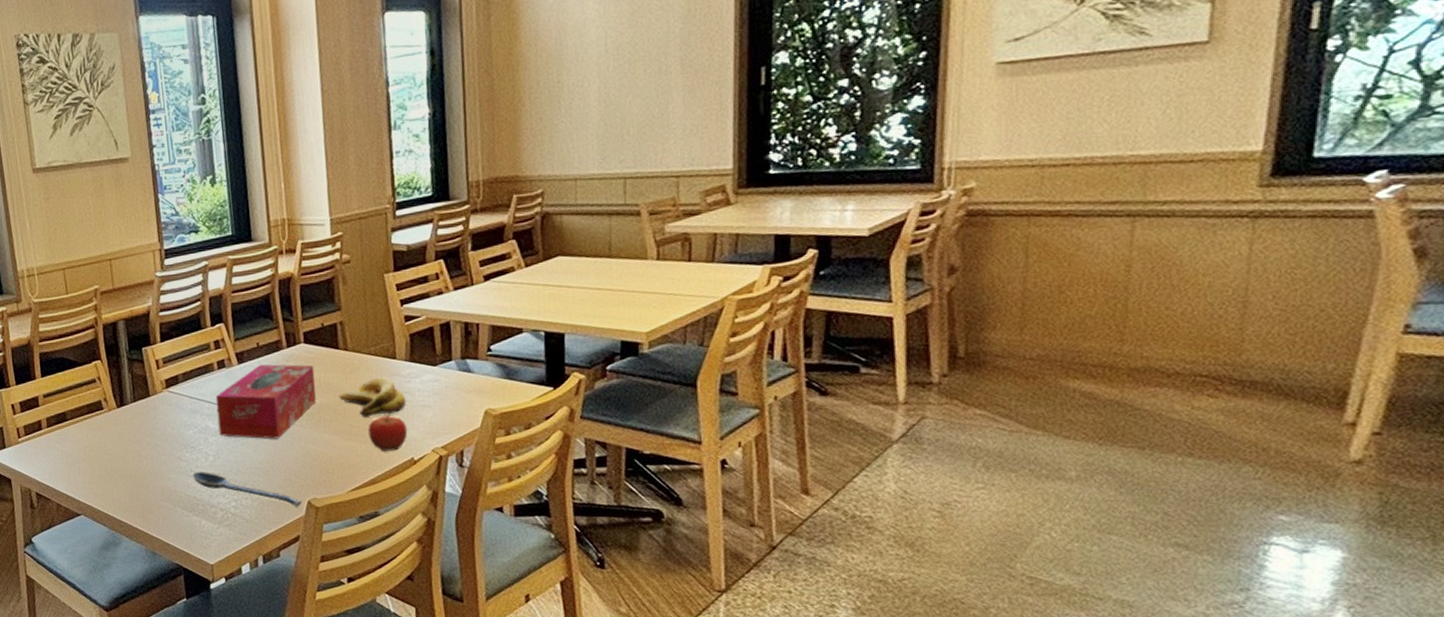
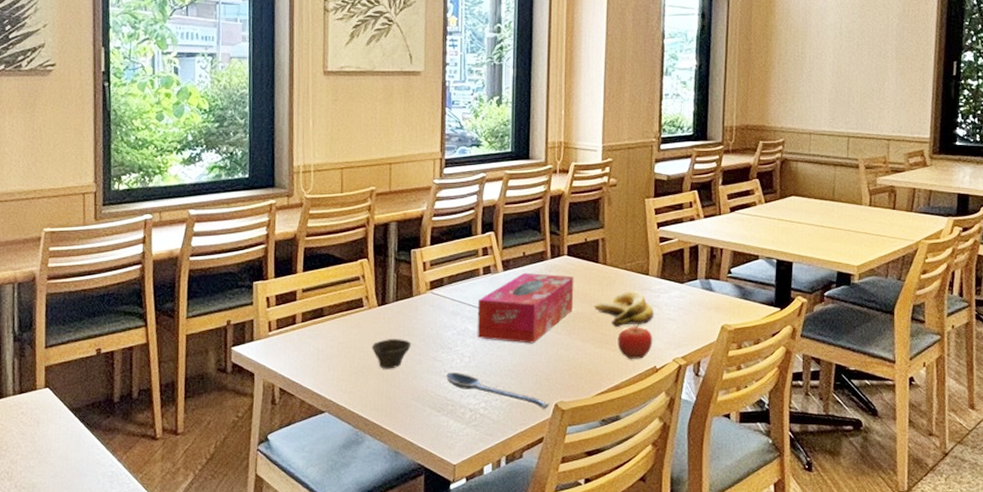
cup: none [116,440,155,471] -> present [371,339,412,369]

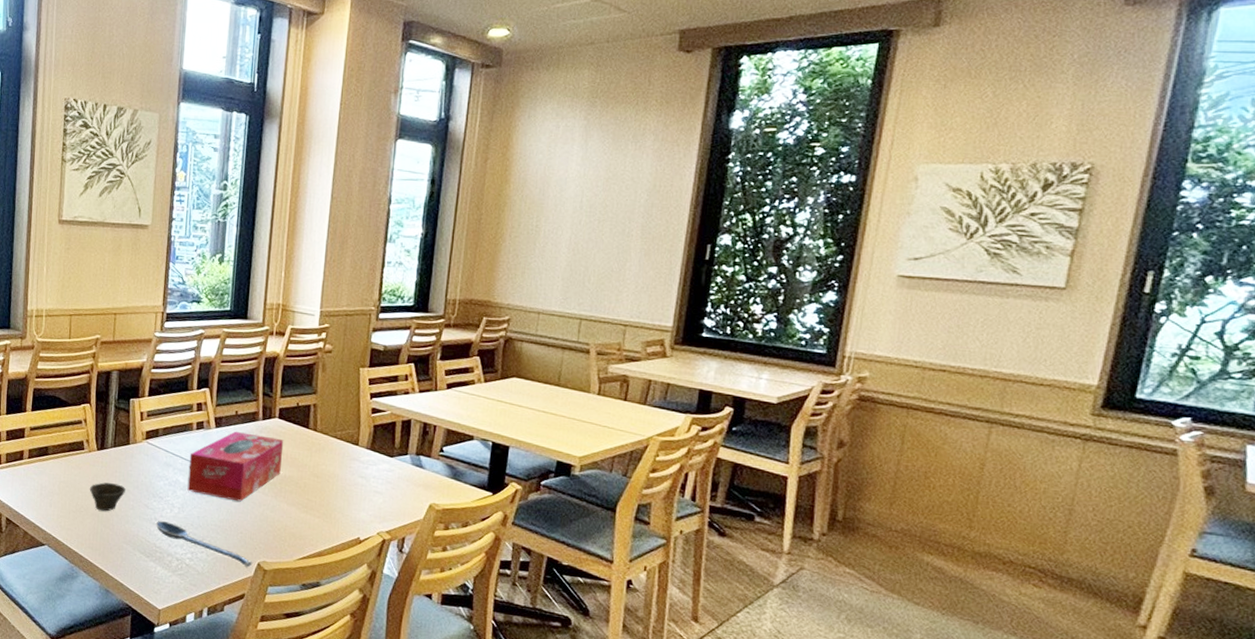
banana: present [594,291,653,327] -> none [302,459,361,494]
fruit: present [617,324,653,359] -> none [322,494,359,529]

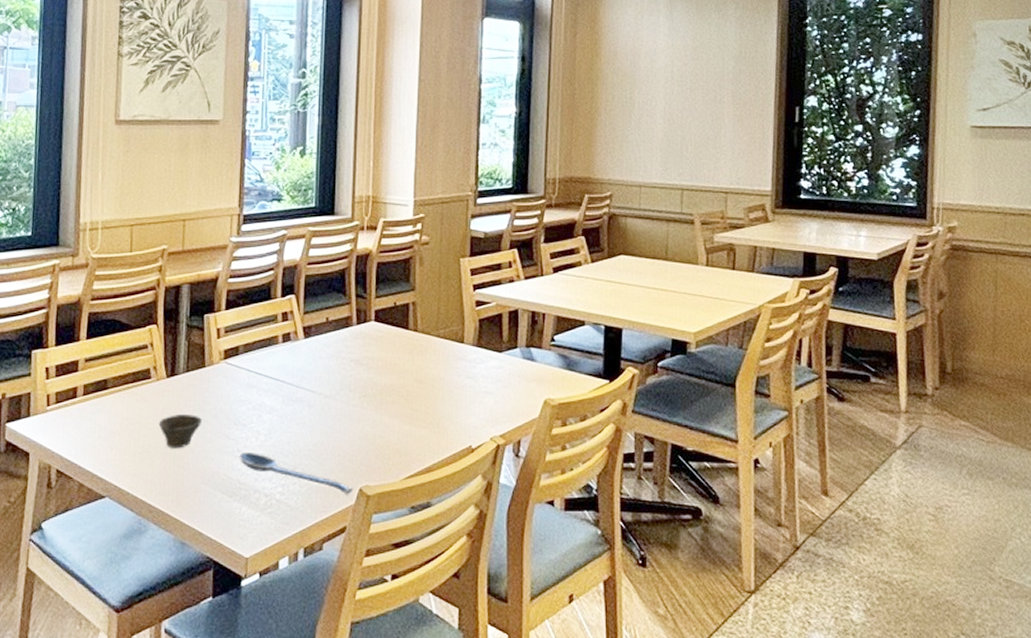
tissue box: present [187,432,284,502] -> none [274,341,382,420]

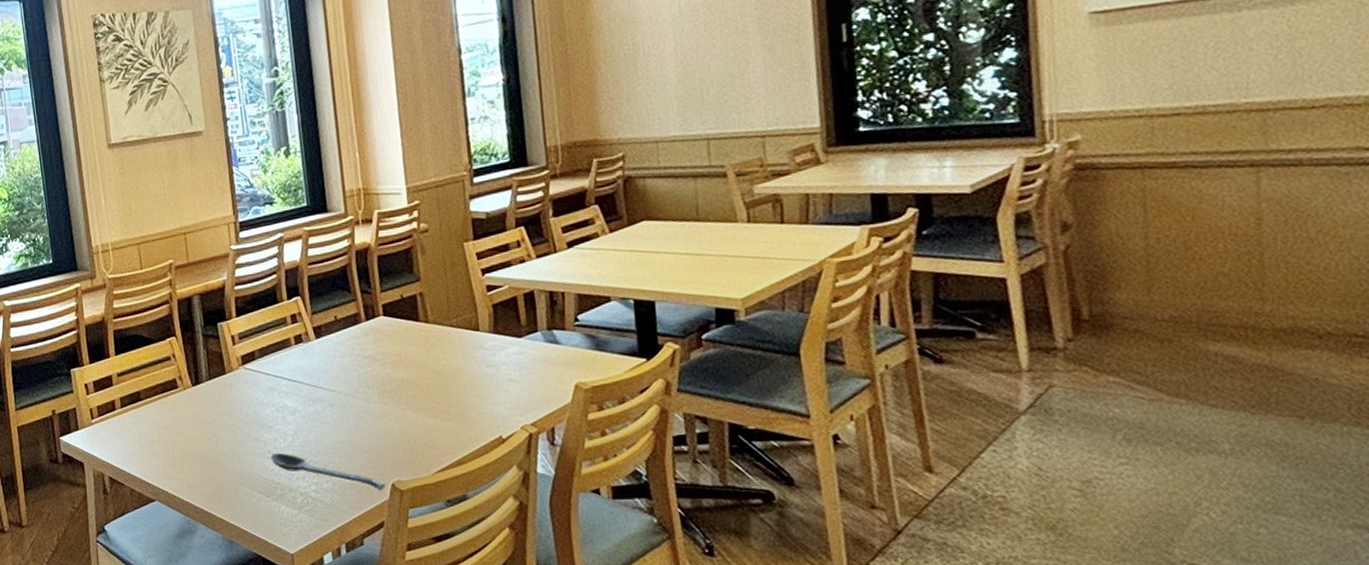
cup: present [158,415,203,448] -> none [191,420,232,453]

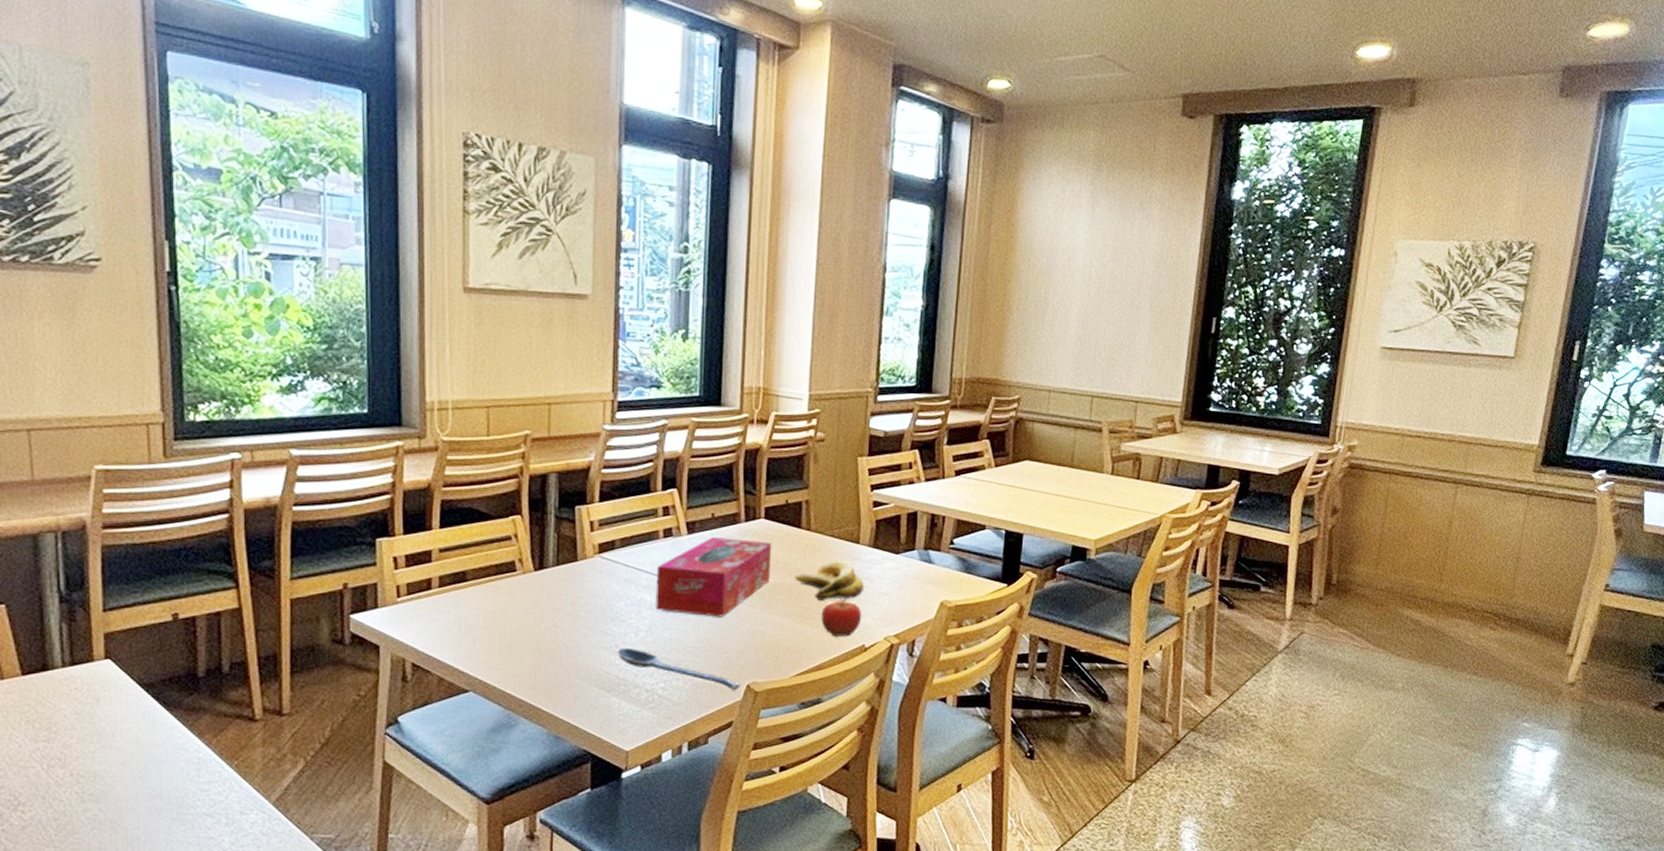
tissue box: none [293,338,398,418] -> present [655,537,772,617]
banana: none [421,350,491,393] -> present [795,561,863,601]
fruit: none [452,389,495,429] -> present [821,598,862,637]

